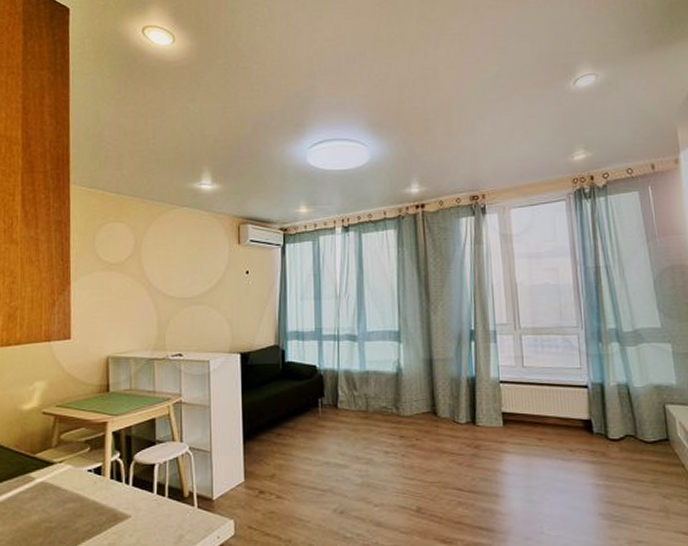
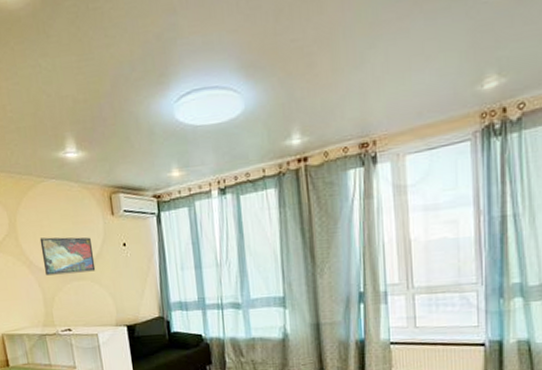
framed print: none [163,261,216,298] -> present [39,237,96,276]

